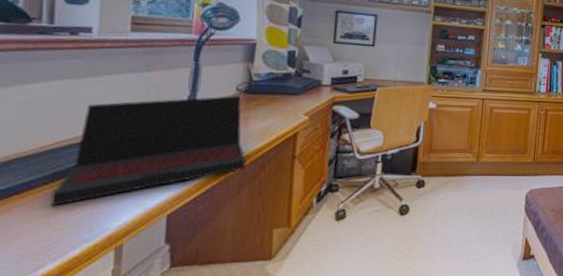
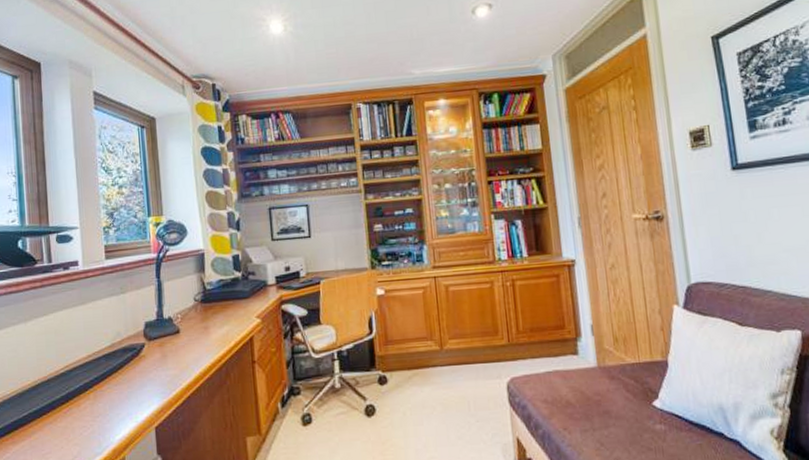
laptop: present [50,95,246,205] -> none [68,305,213,423]

